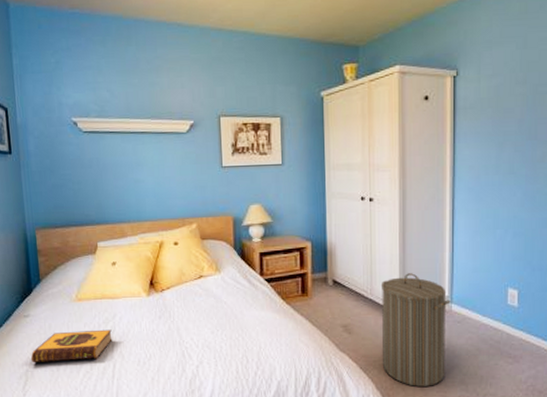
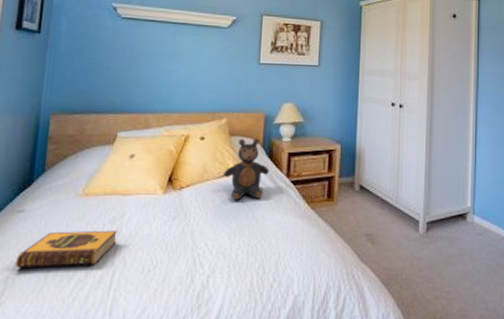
teddy bear: none [200,240,244,300] -> present [223,138,270,201]
laundry hamper: present [380,273,451,386] -> none [405,182,473,304]

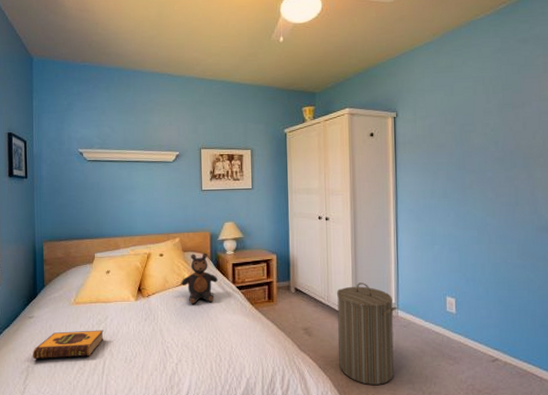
laundry hamper: none [405,182,473,304] -> present [336,283,397,385]

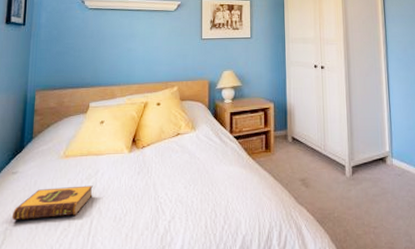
teddy bear: present [181,253,218,304] -> none [177,101,216,156]
laundry hamper: present [336,283,397,385] -> none [332,131,391,238]

